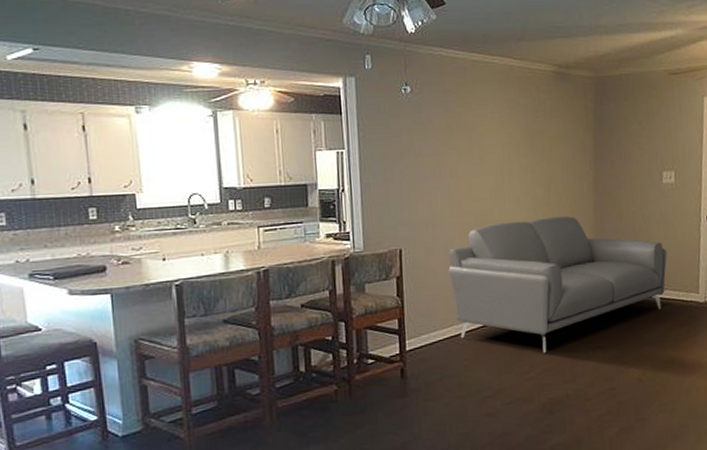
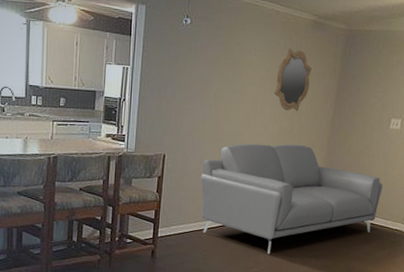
mirror: none [521,106,562,178] -> present [274,48,312,111]

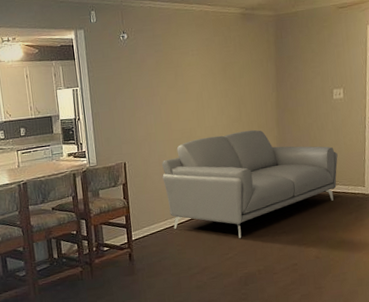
mirror: present [274,48,312,111] -> none [216,43,250,101]

